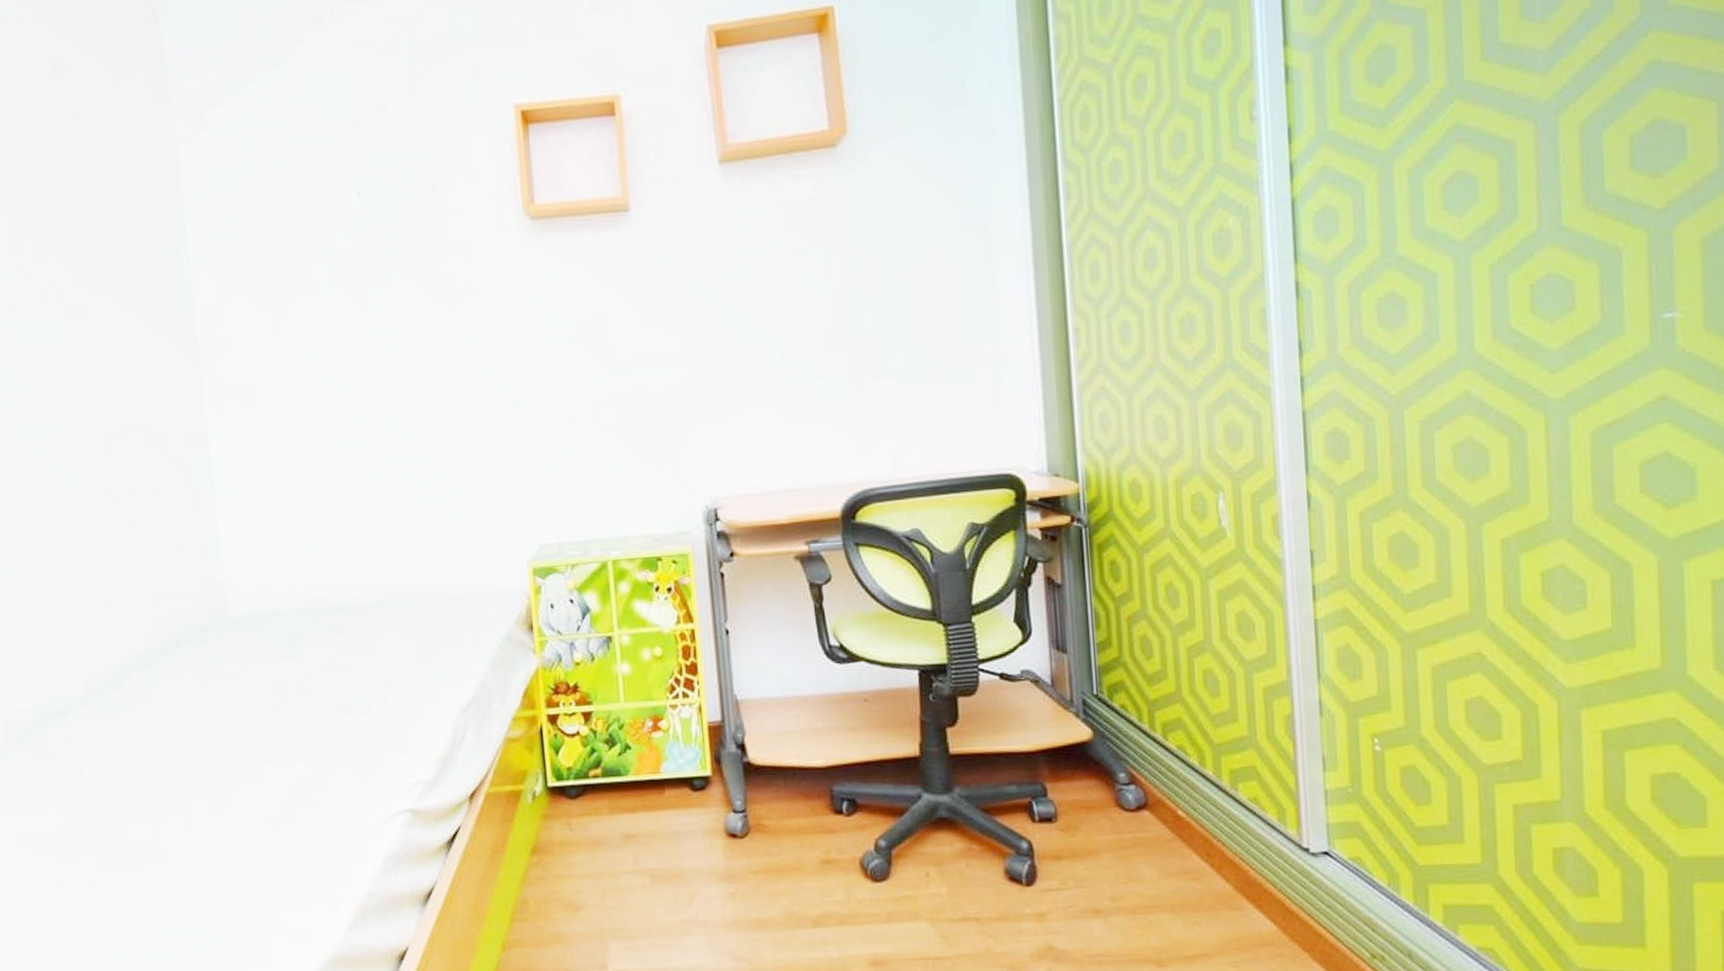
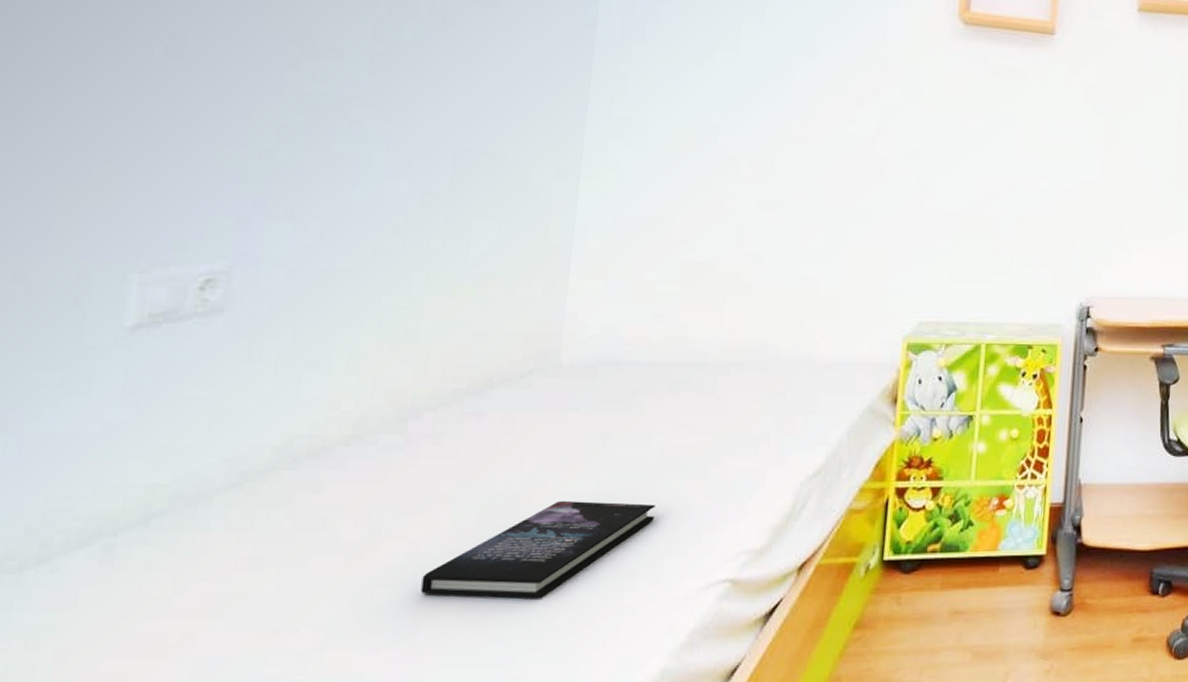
book: none [161,742,334,831] -> present [420,500,656,598]

